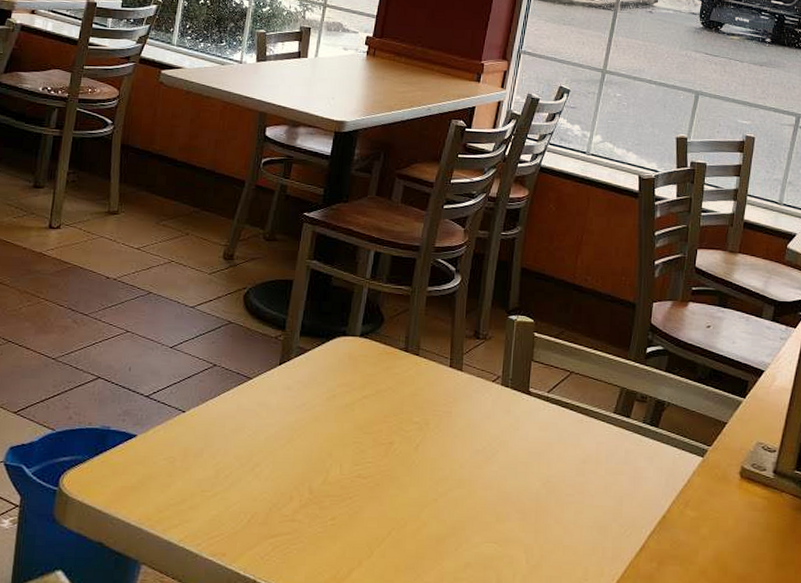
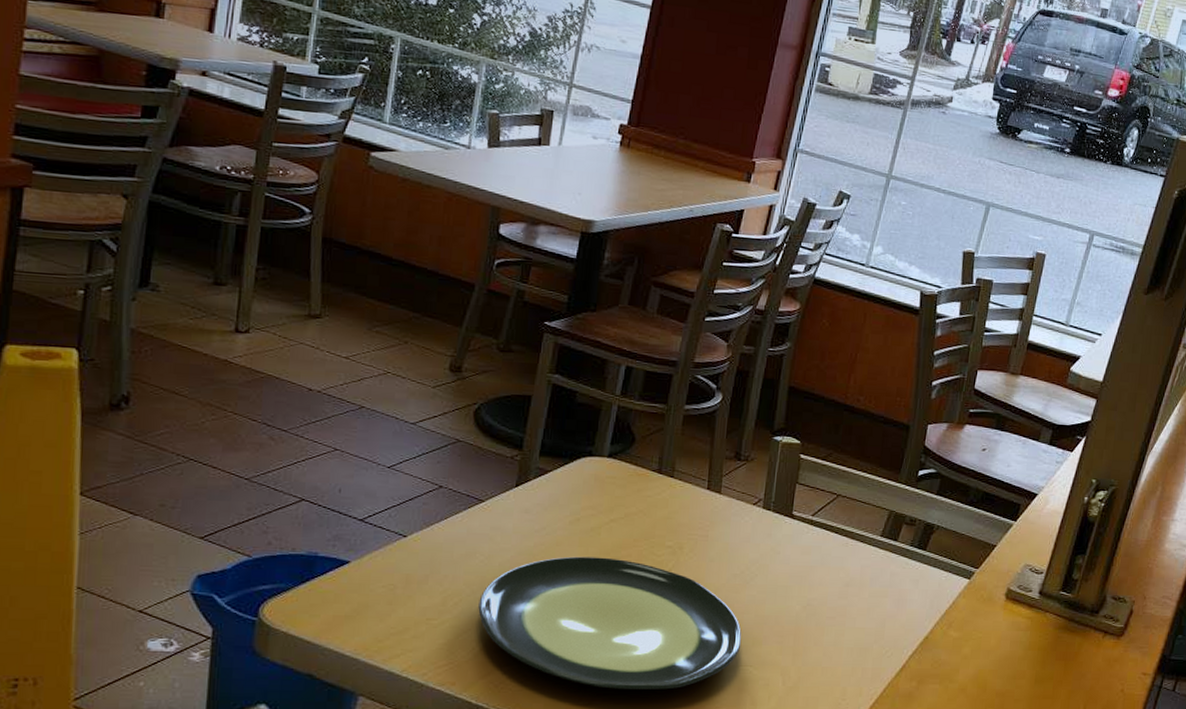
plate: none [246,431,486,565] -> present [478,556,742,690]

